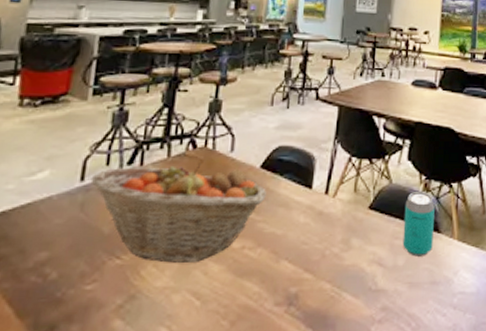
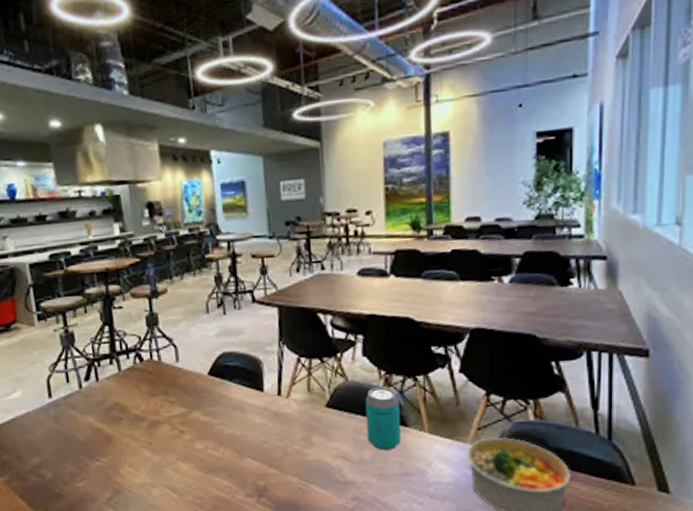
fruit basket: present [91,162,266,263] -> none [57,374,219,463]

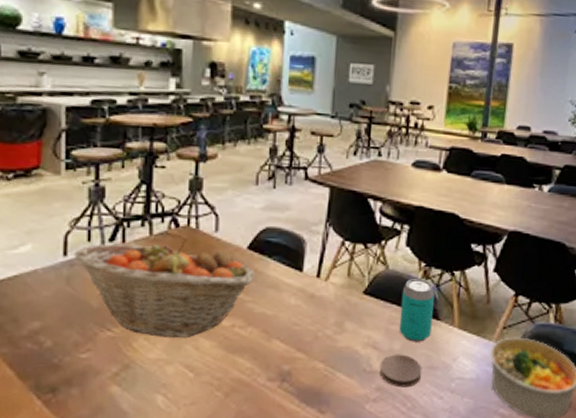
fruit basket: none [57,374,219,463] -> present [74,241,255,337]
coaster: none [353,463,396,496] -> present [380,354,421,388]

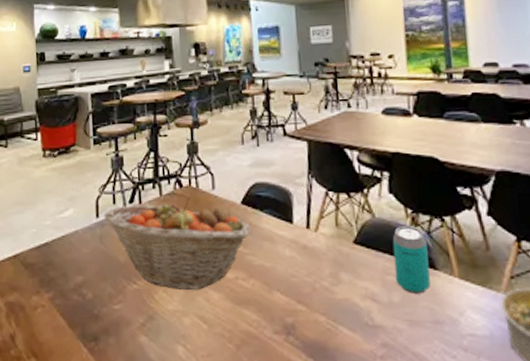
coaster: present [380,354,421,388] -> none [382,307,427,344]

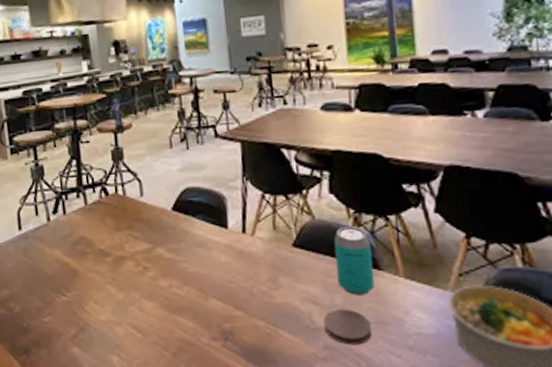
fruit basket: present [104,200,250,290] -> none [26,208,183,300]
coaster: none [382,307,427,344] -> present [324,309,371,345]

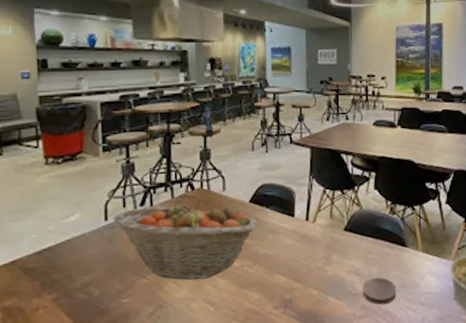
fruit basket: none [26,208,183,300] -> present [113,201,257,280]
beverage can: present [333,226,374,295] -> none [374,214,401,267]

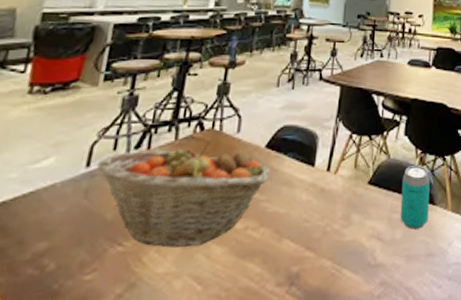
coaster: present [363,277,396,305] -> none [383,243,421,280]
beverage can: none [374,214,401,267] -> present [400,165,430,230]

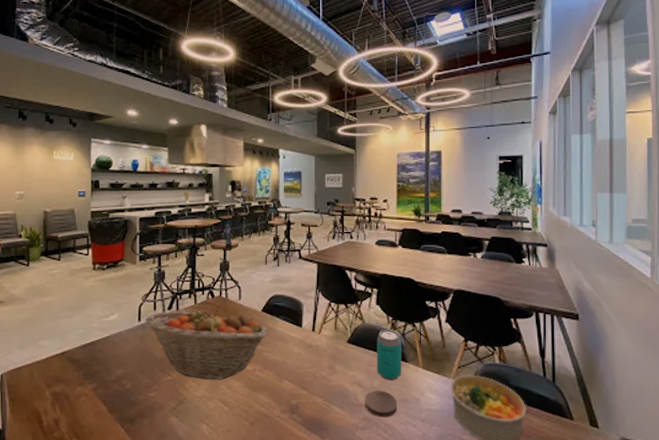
coaster: none [383,243,421,280] -> present [365,390,397,418]

